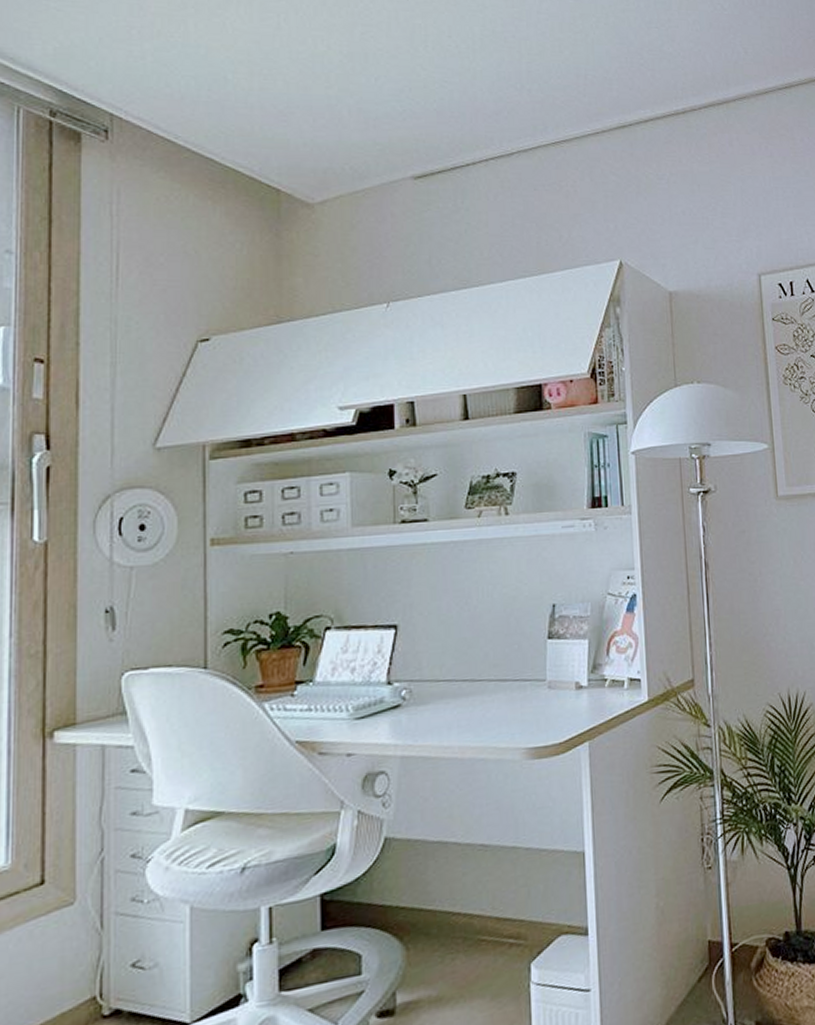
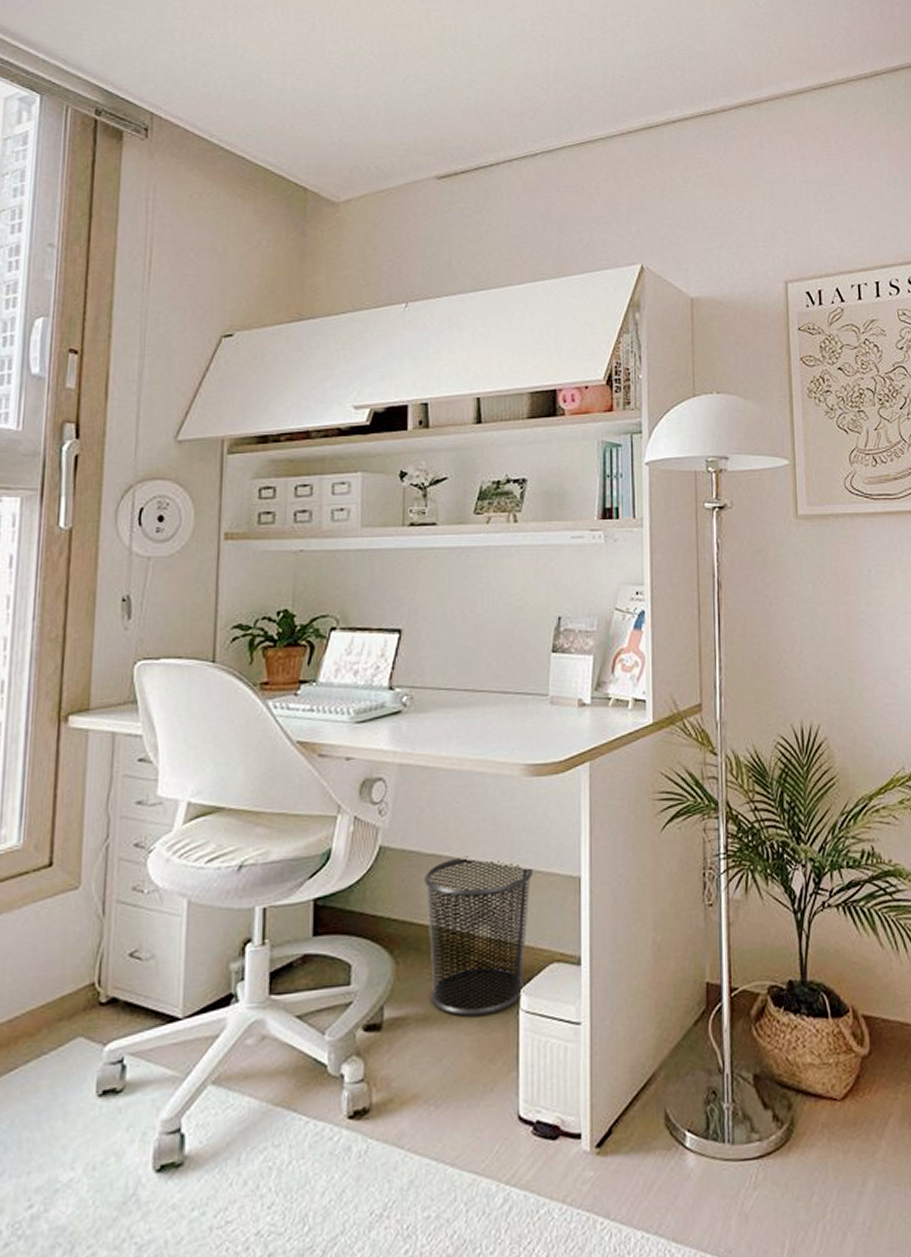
waste bin: none [430,840,539,995] -> present [423,856,534,1017]

